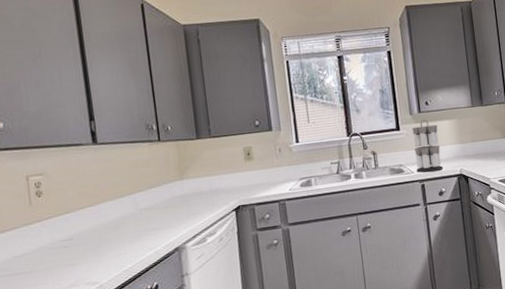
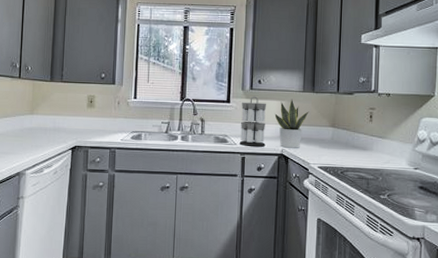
potted plant: none [447,115,481,168] -> present [274,98,309,149]

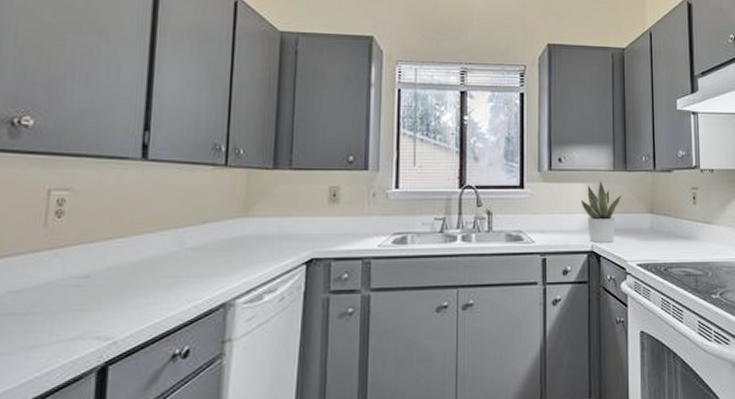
spice rack: present [239,96,266,148] -> none [538,178,571,245]

